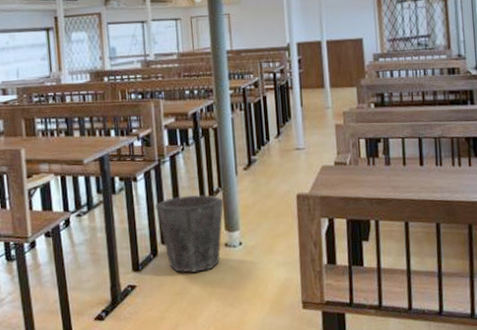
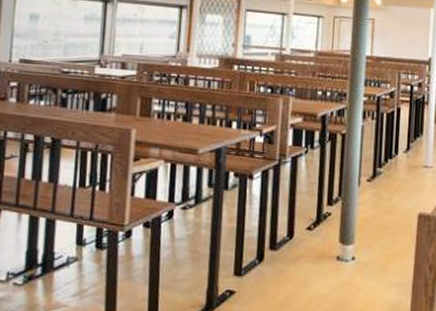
waste bin: present [155,195,224,273] -> none [269,201,342,284]

